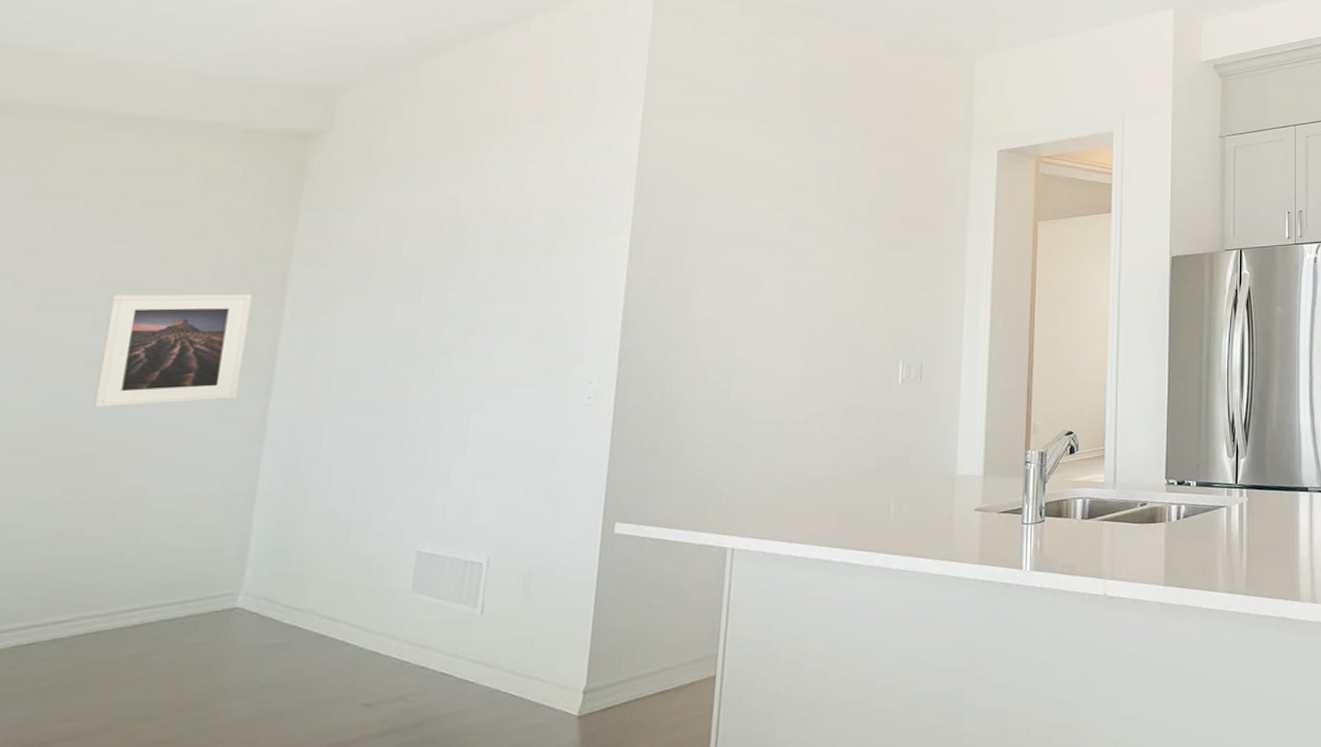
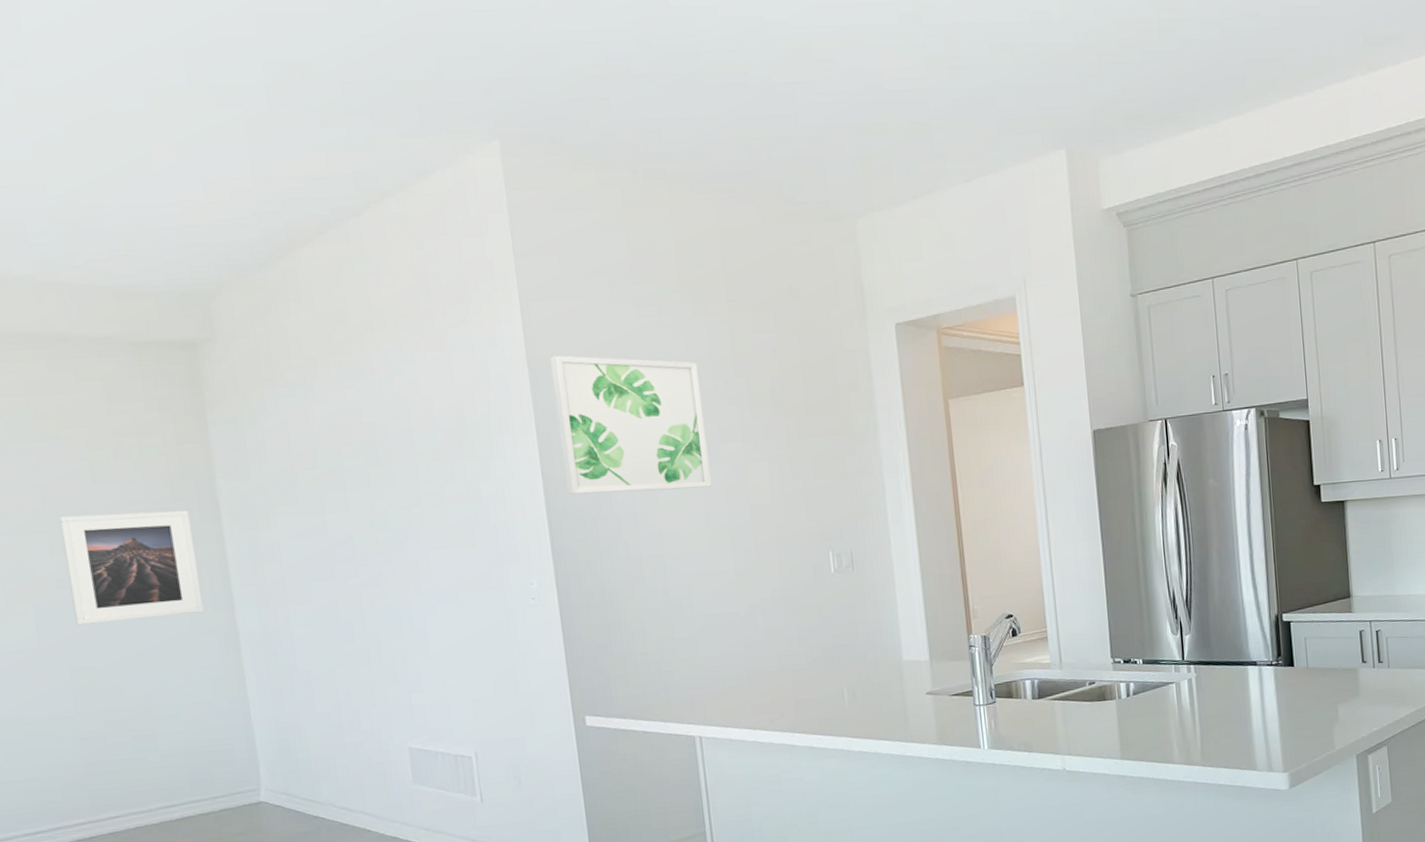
wall art: none [649,163,802,296] -> present [550,355,712,494]

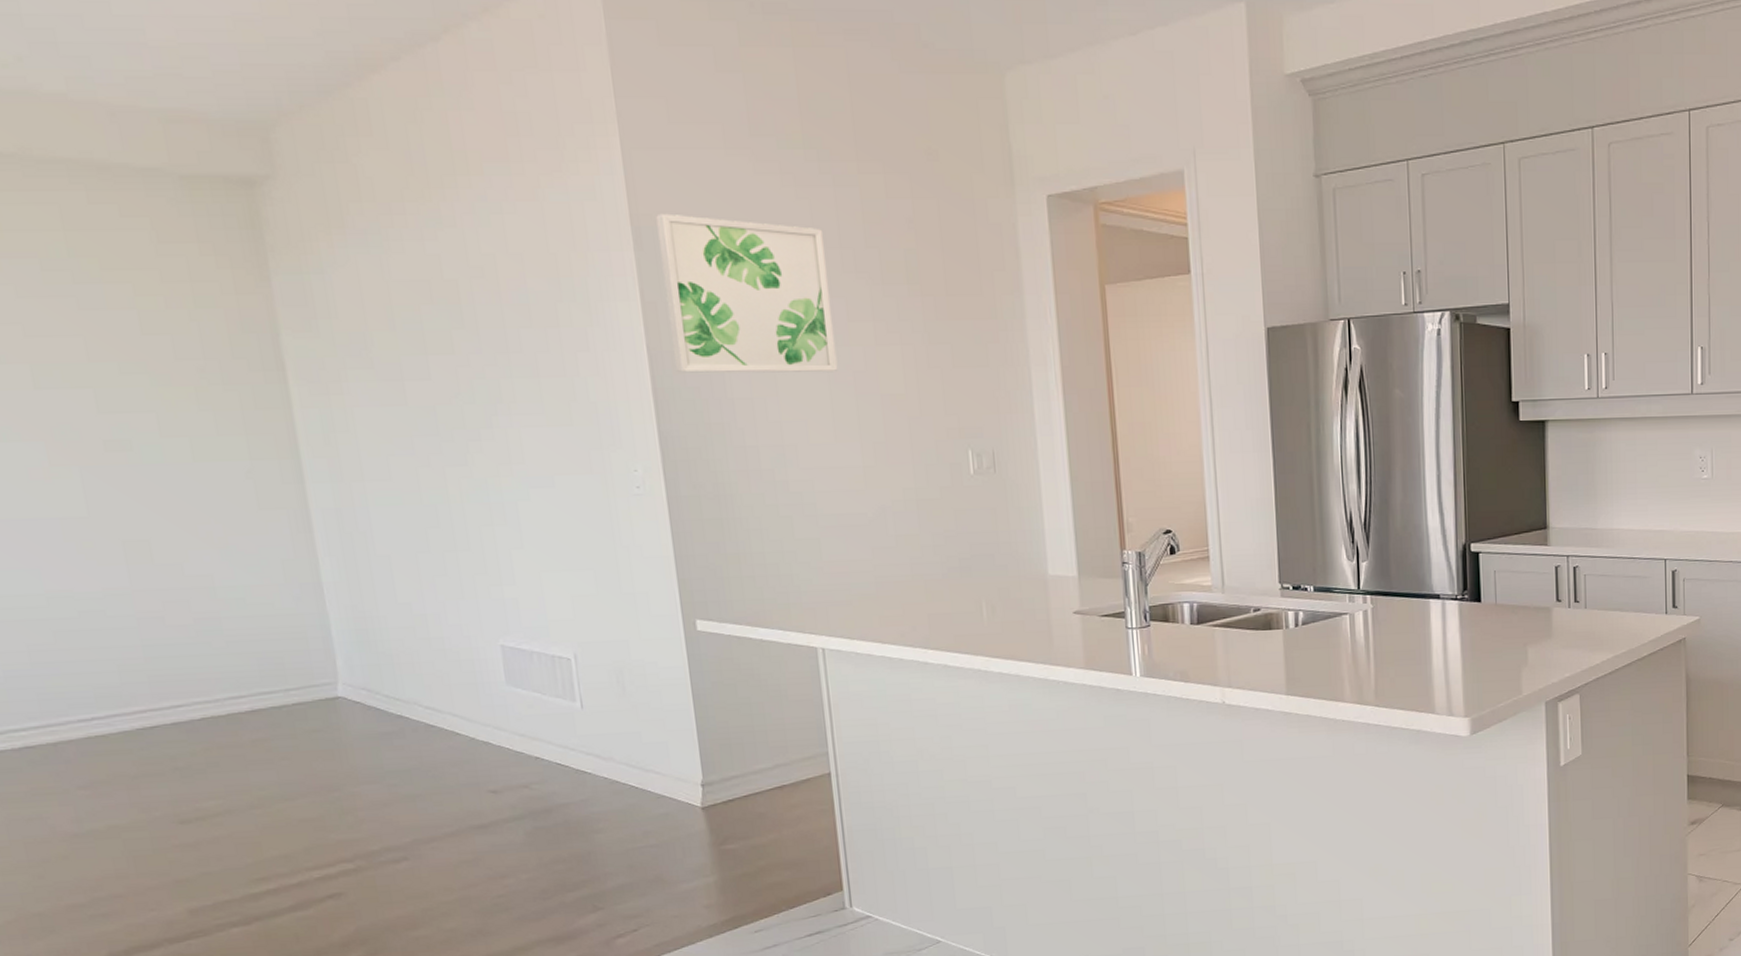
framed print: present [58,510,204,625] -> none [104,369,271,493]

